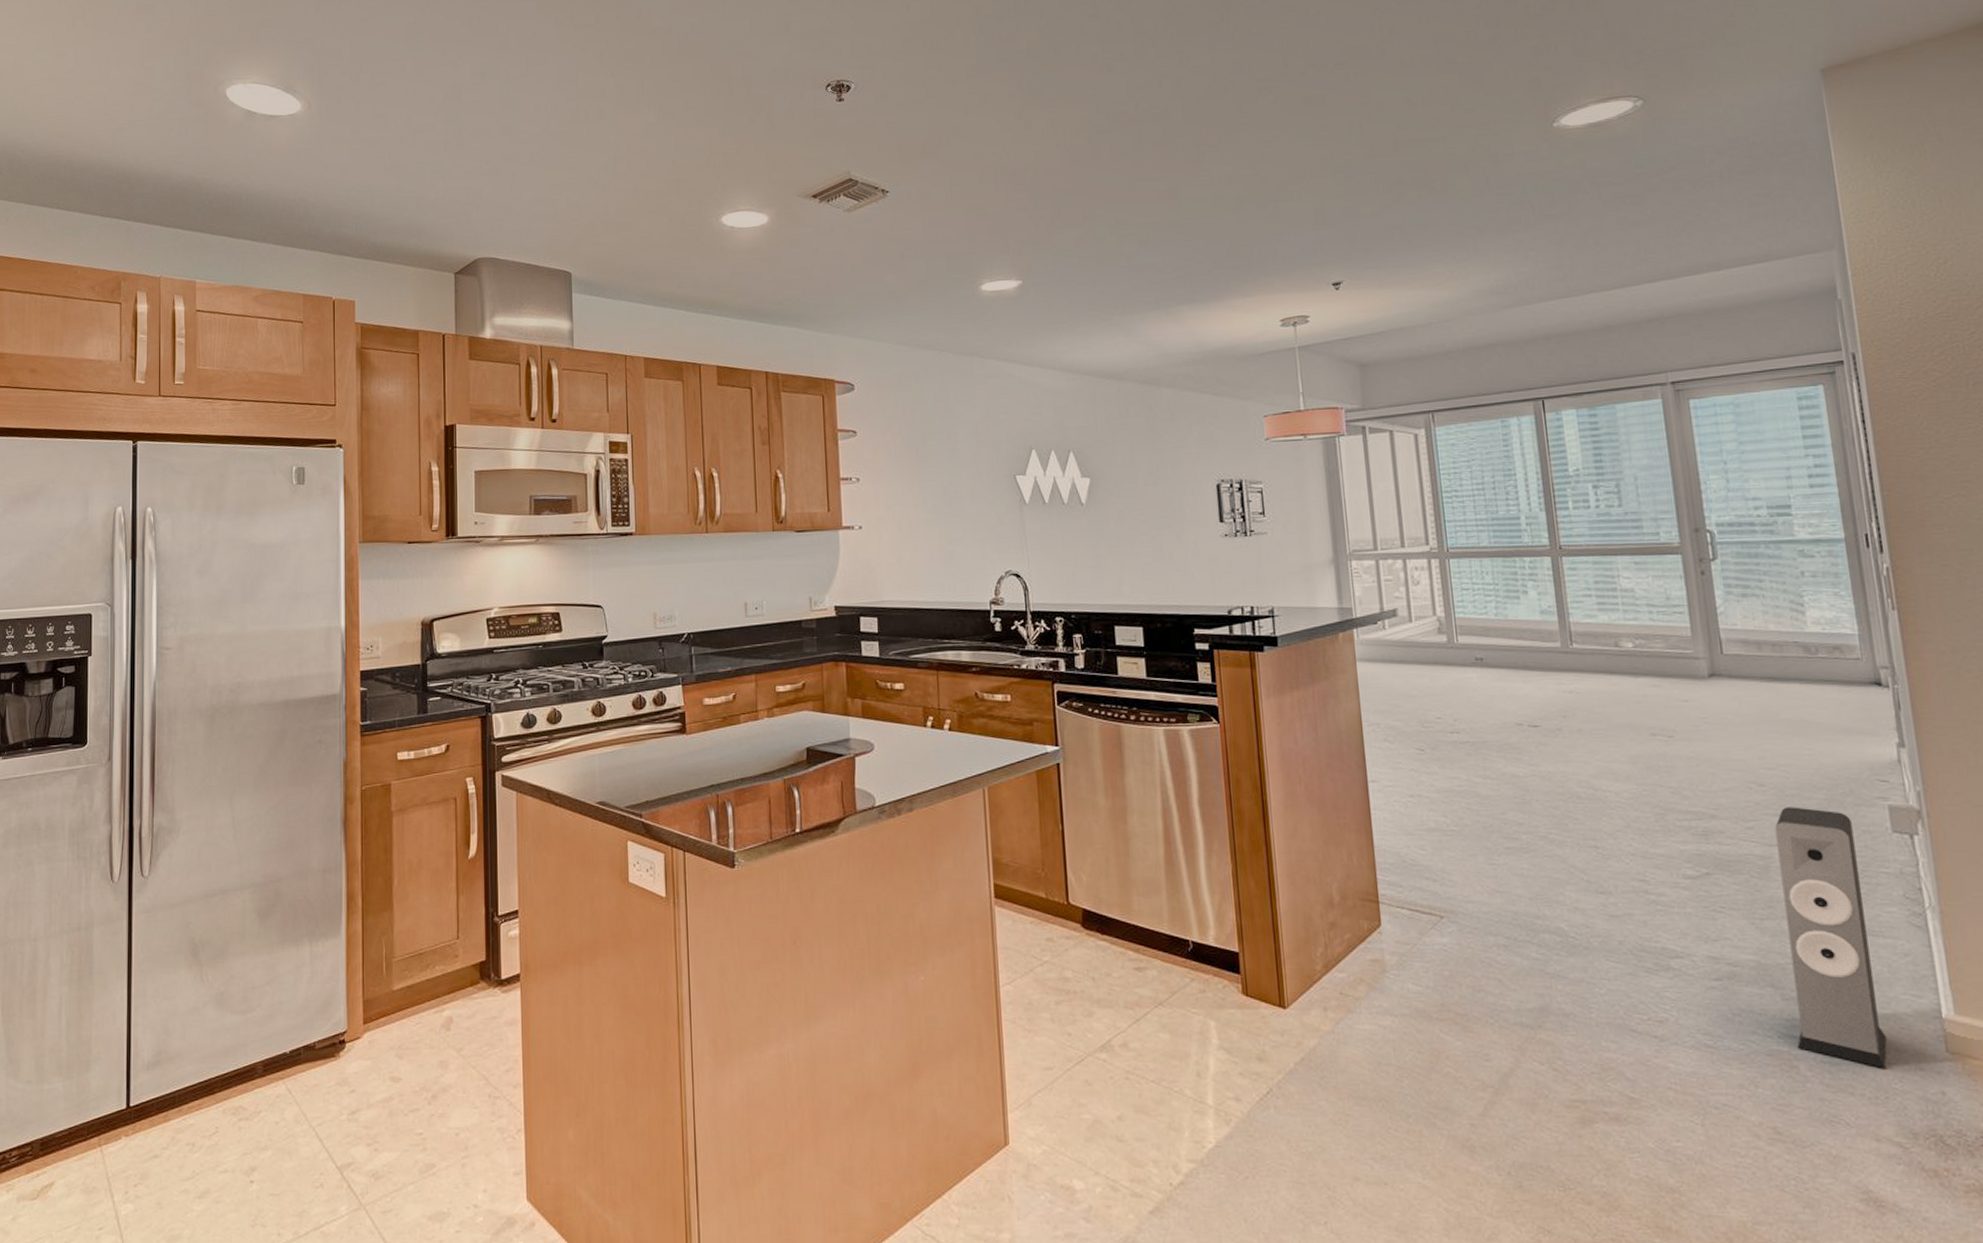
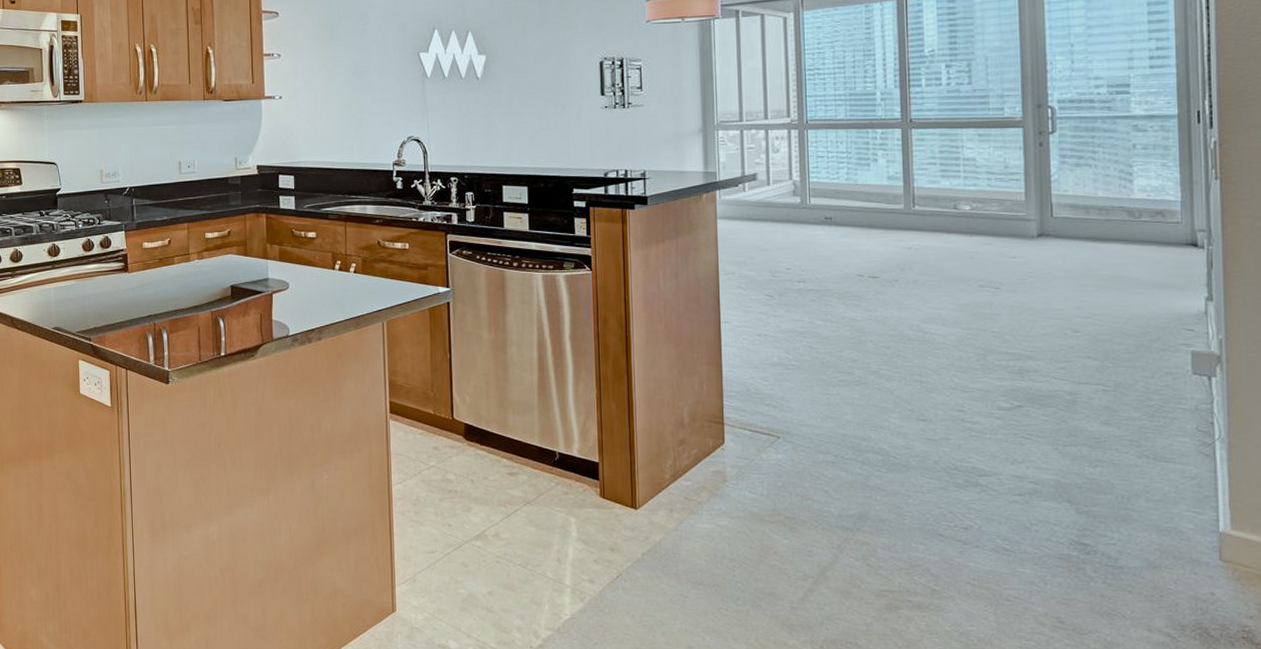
speaker: present [1775,807,1887,1068] -> none [1085,351,1167,572]

